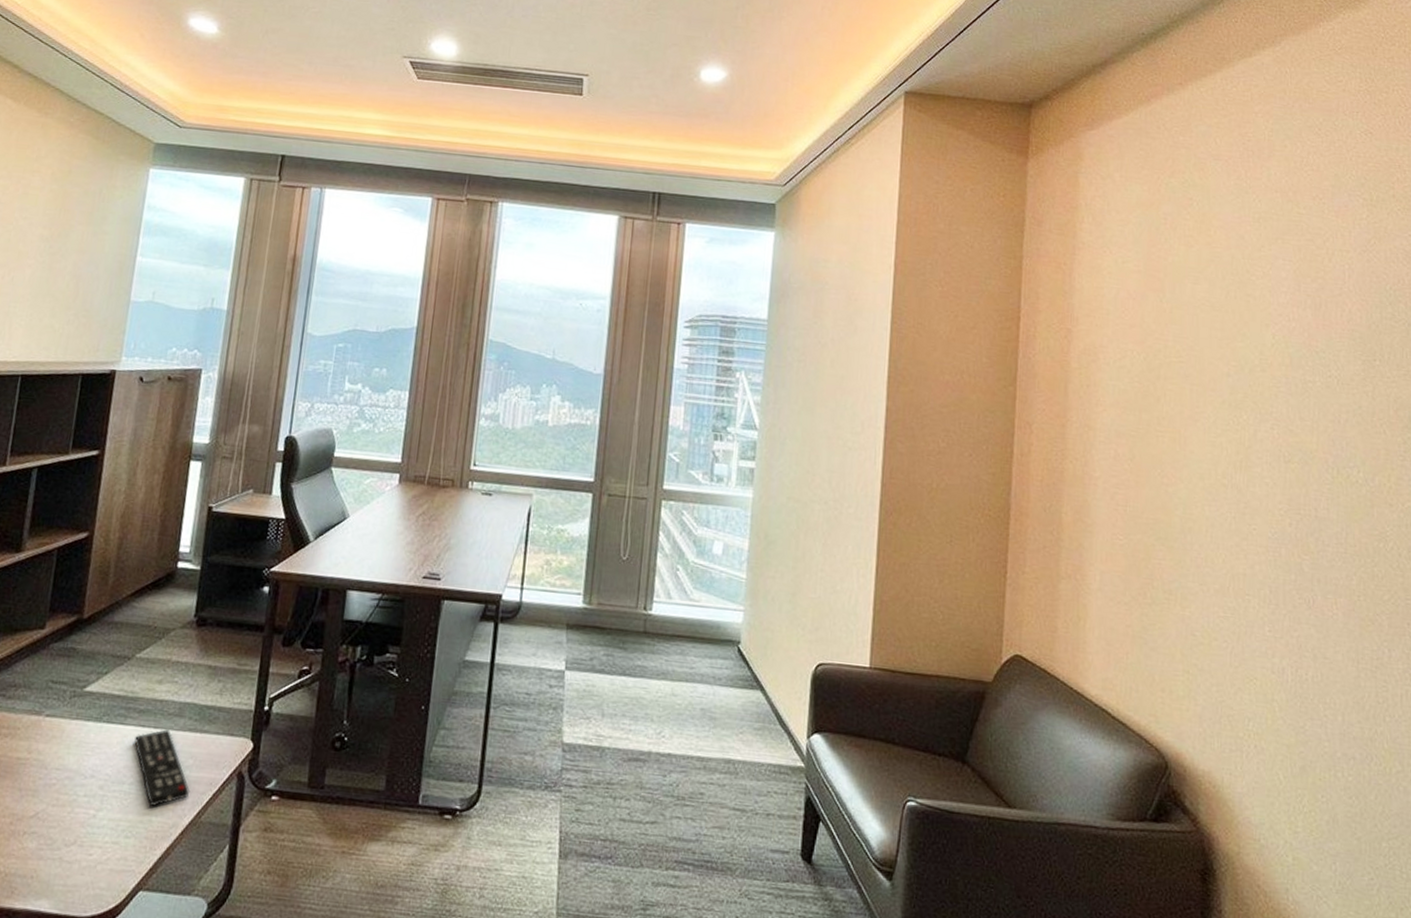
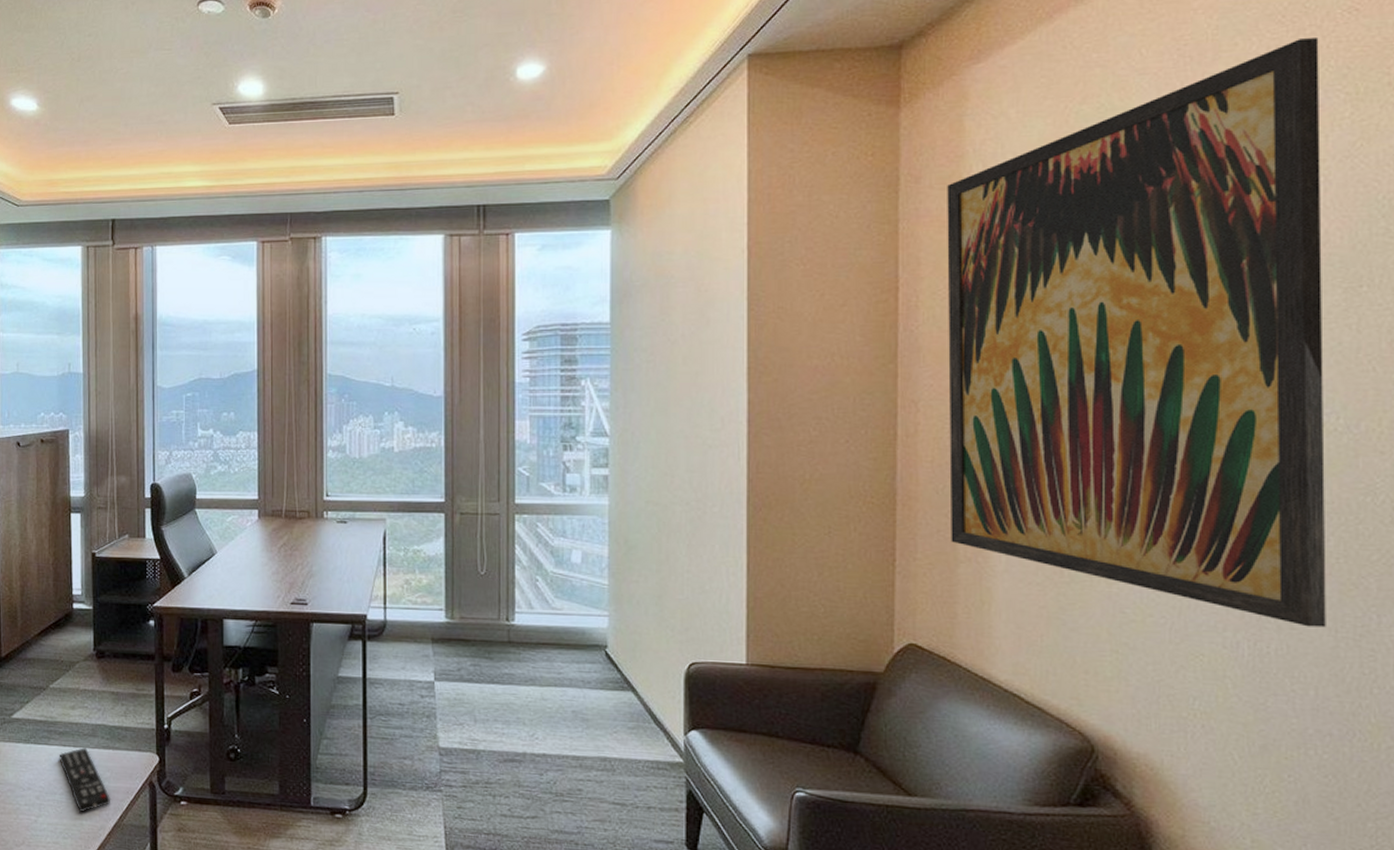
wall art: none [1054,149,1351,659] -> present [947,38,1326,628]

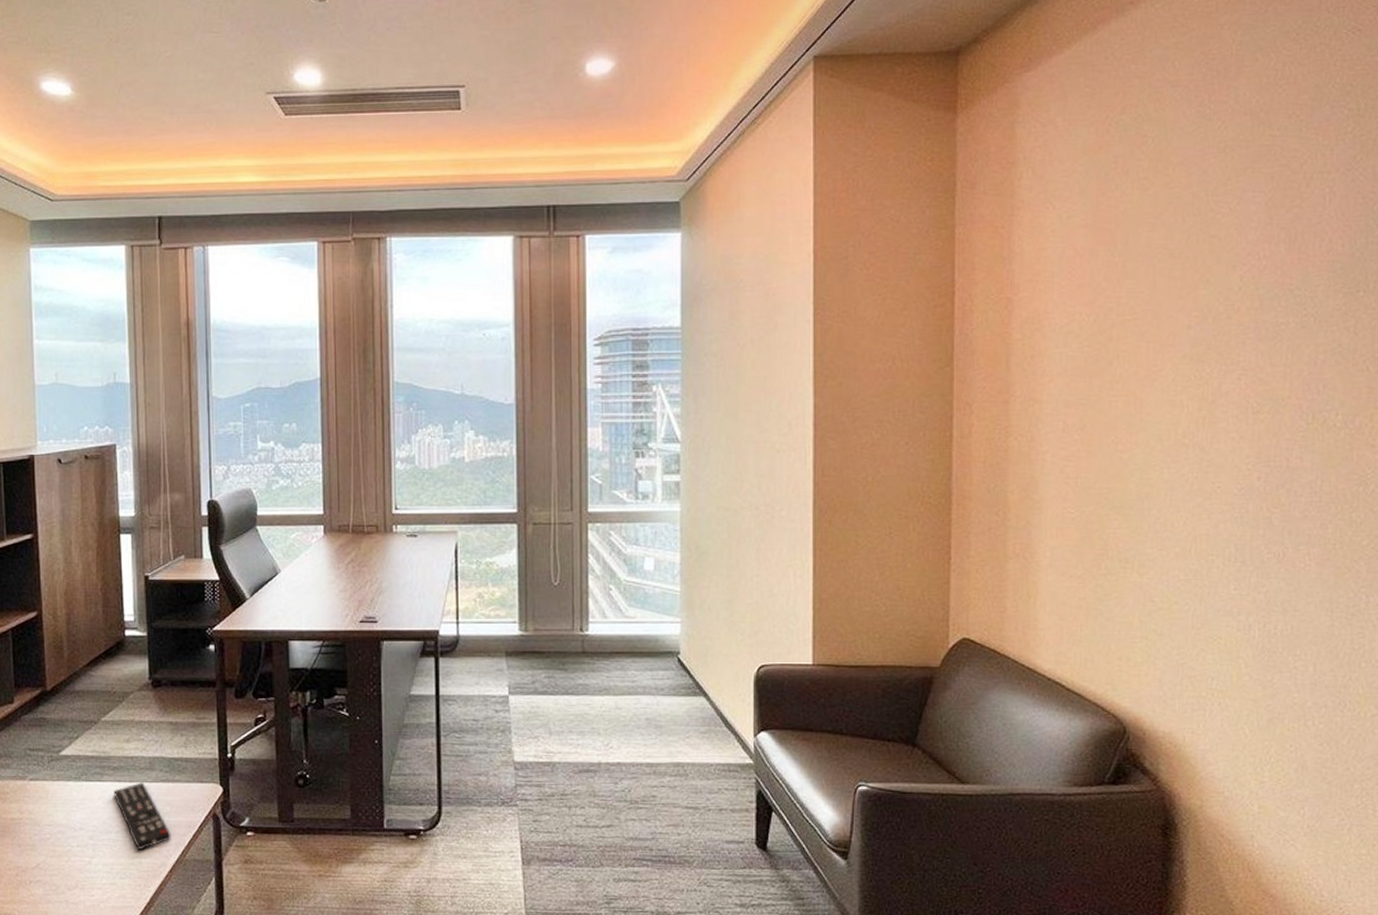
wall art: present [947,38,1326,628] -> none [999,56,1327,608]

